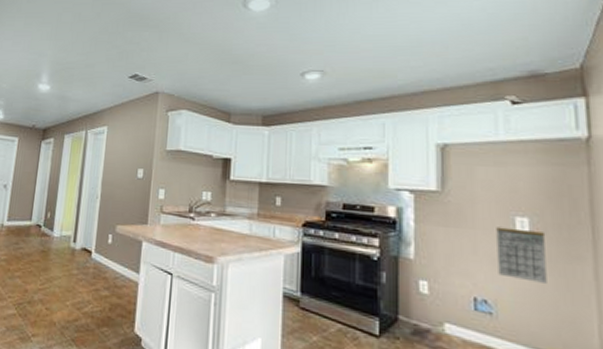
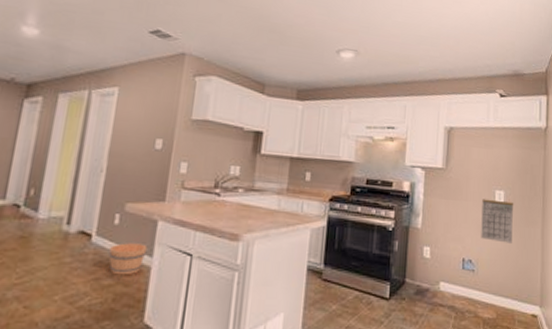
bucket: none [104,260,135,289] -> present [108,243,148,275]

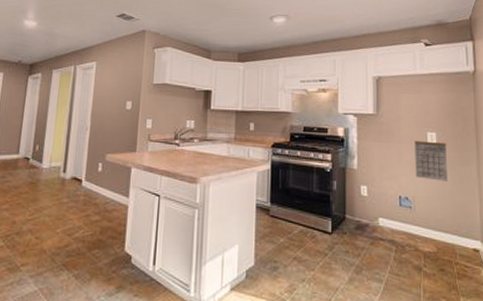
bucket: present [108,243,148,275] -> none [94,186,125,213]

